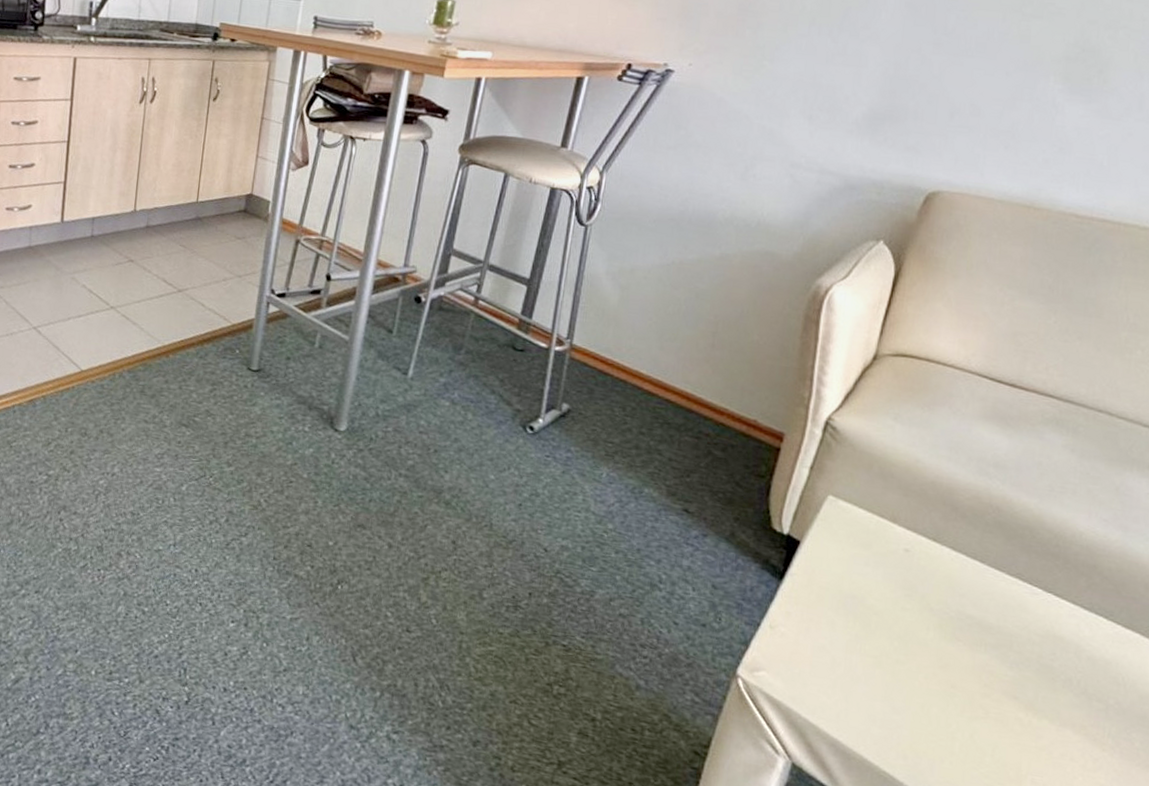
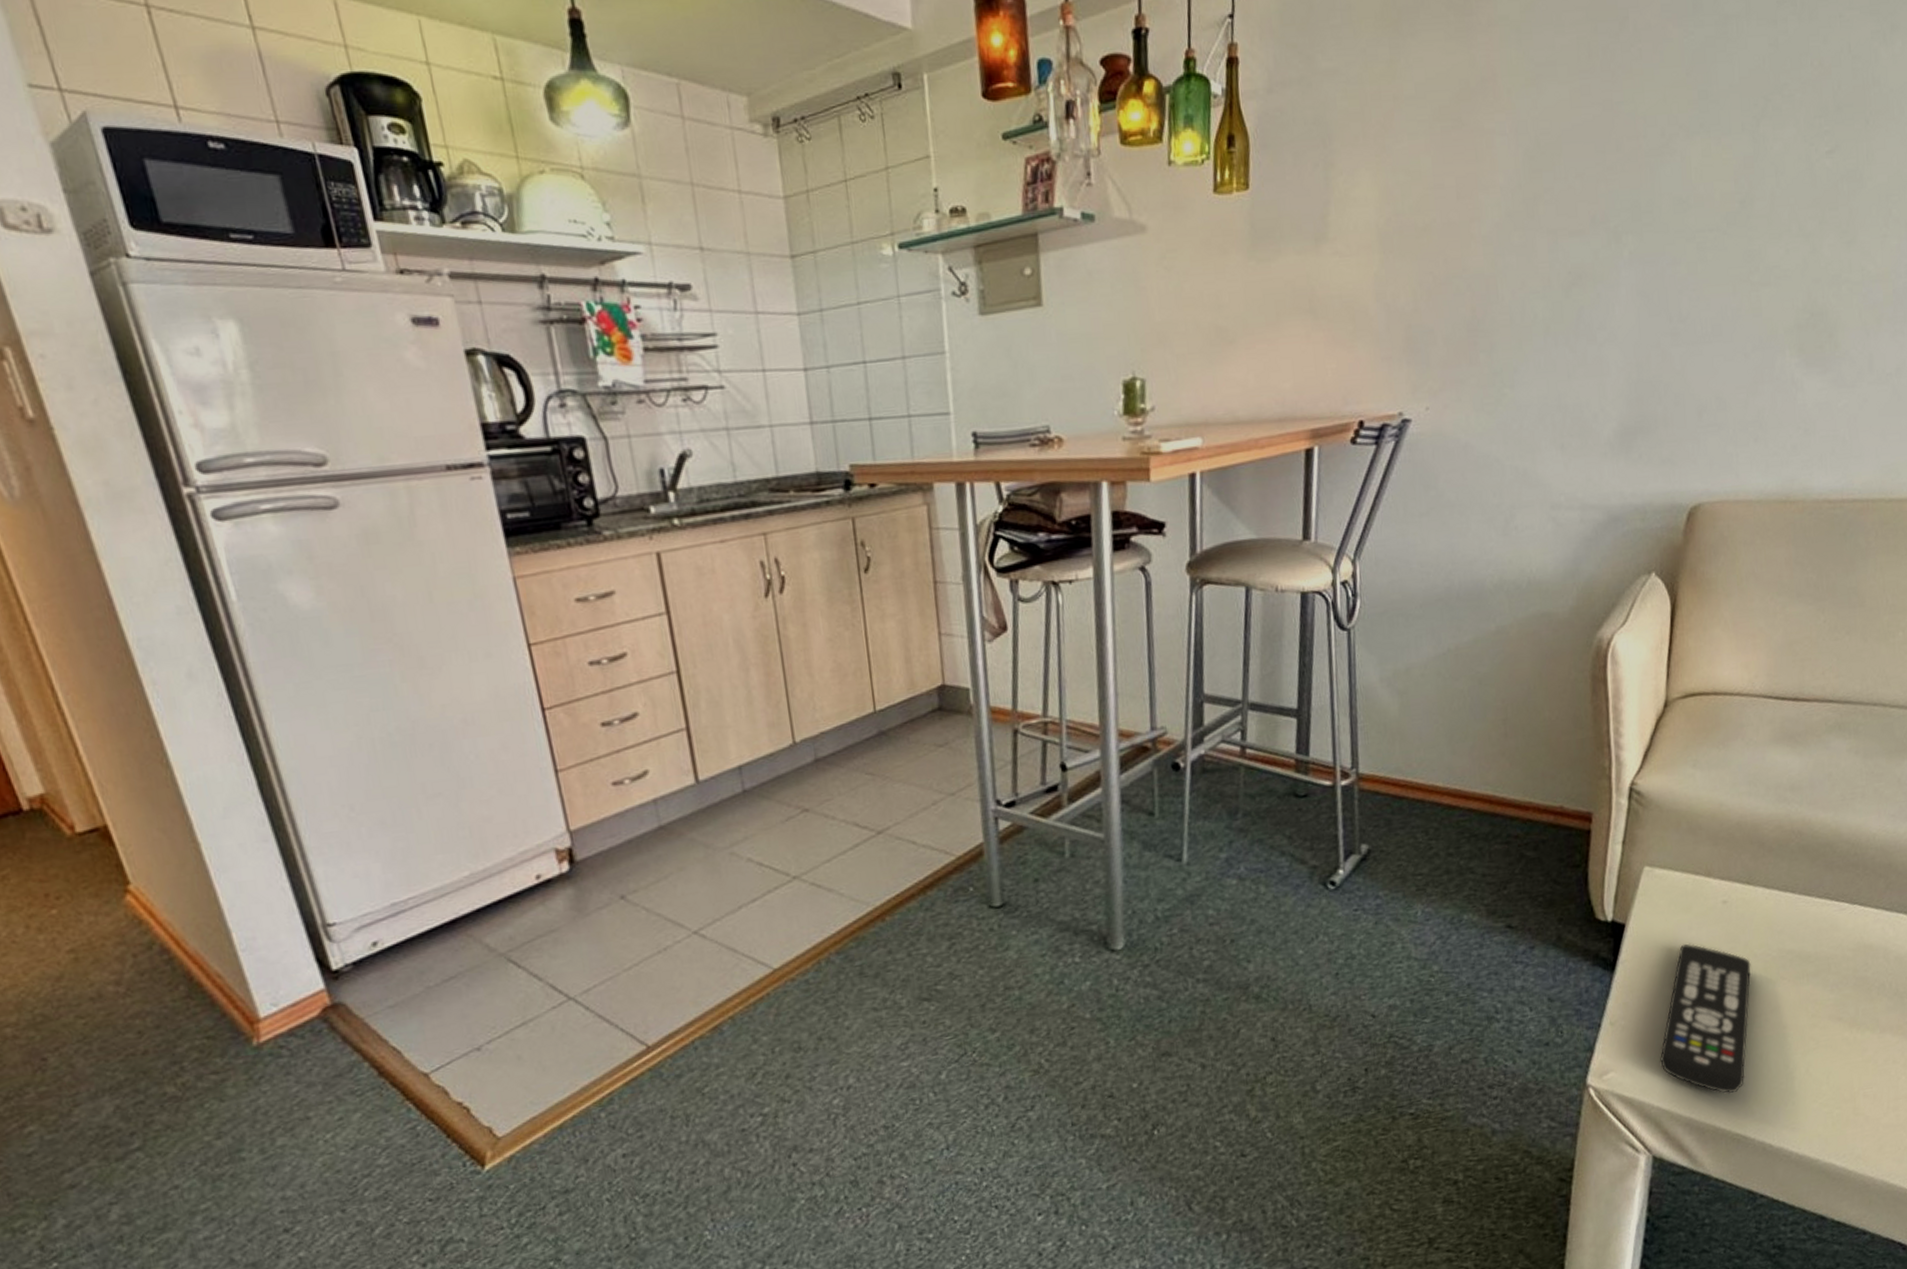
remote control: none [815,576,926,732] -> present [1660,943,1751,1093]

